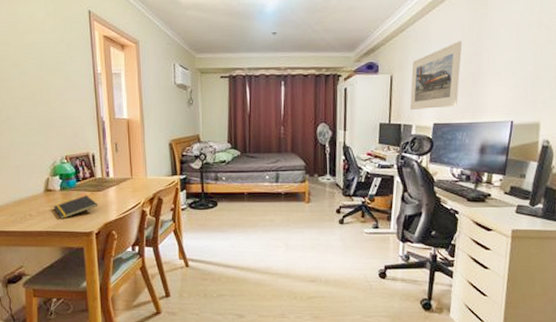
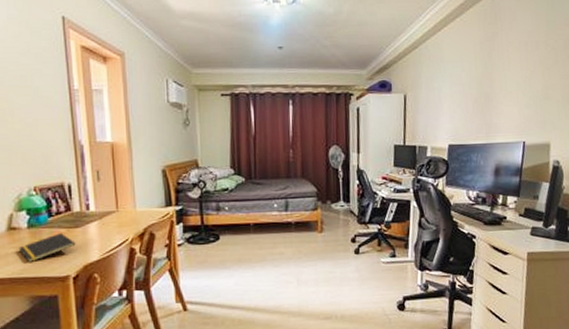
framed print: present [410,41,463,110] -> none [424,60,475,130]

